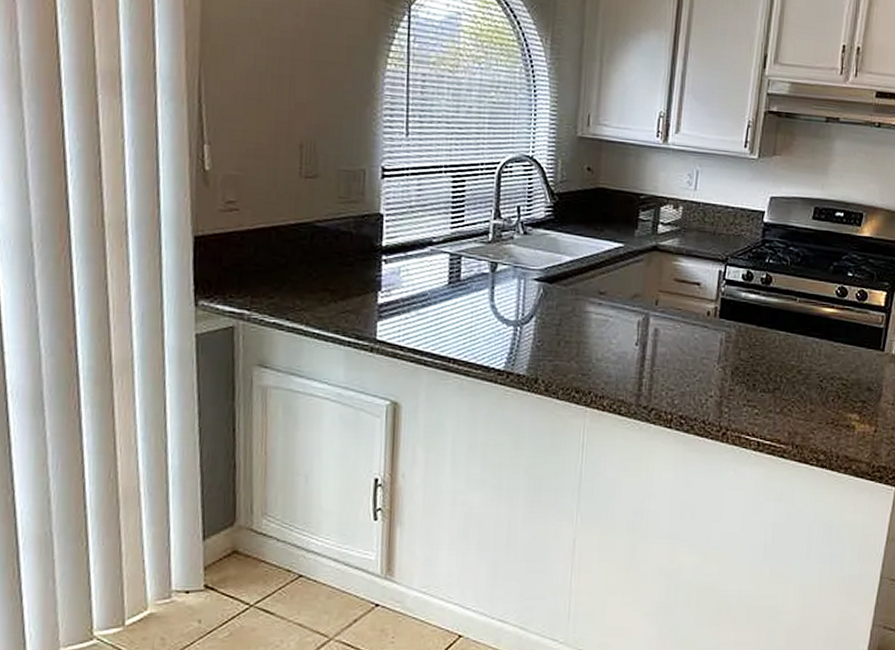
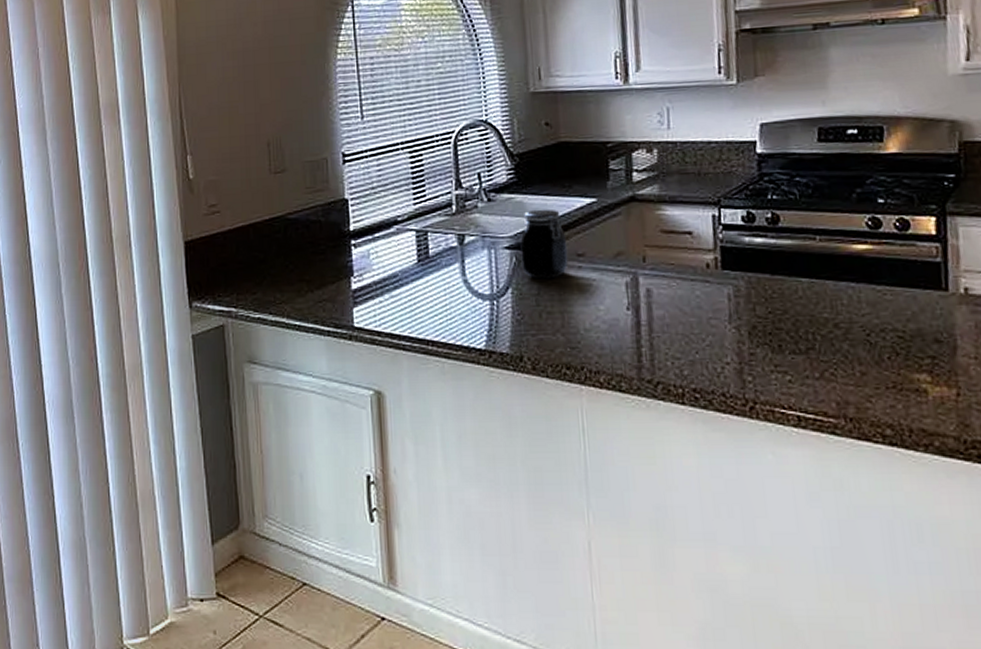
jar: none [548,247,592,312] -> present [520,209,568,279]

